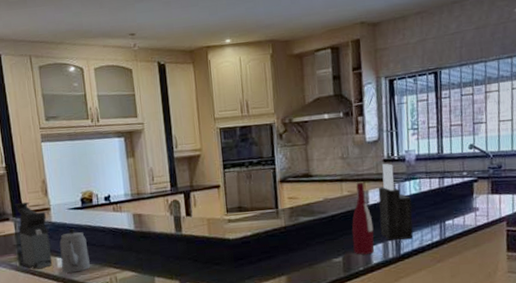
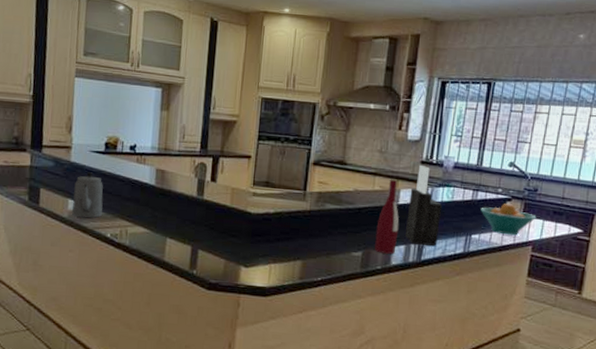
coffee maker: present [15,202,53,270] -> none [32,135,66,208]
fruit bowl: none [449,184,506,216] -> present [481,203,537,236]

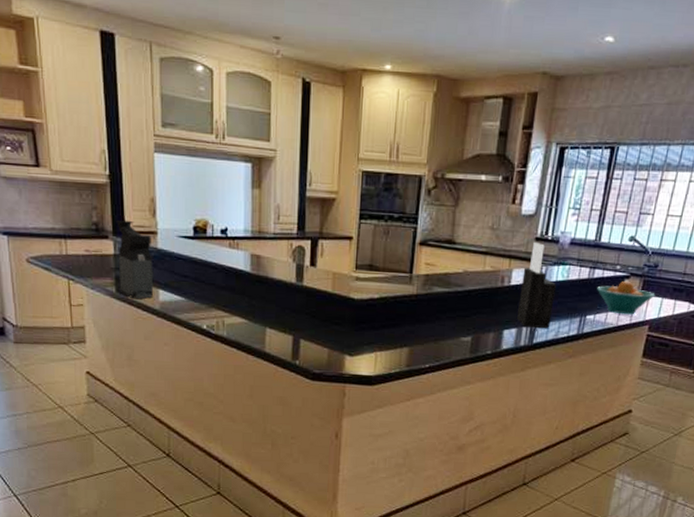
coffee maker: none [32,135,66,208] -> present [116,220,154,300]
teapot: present [72,172,103,218] -> none [164,259,196,310]
wine bottle: present [374,179,399,254] -> none [485,258,511,338]

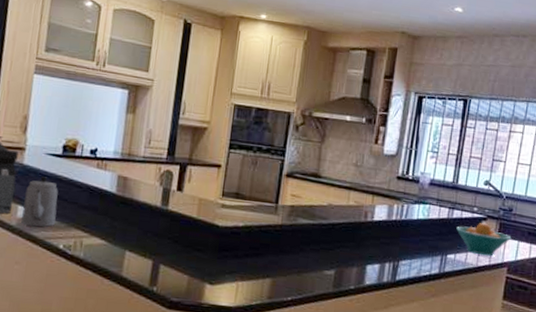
teapot: none [164,259,196,310] -> present [21,176,58,227]
knife block: present [517,241,556,329] -> none [380,180,417,267]

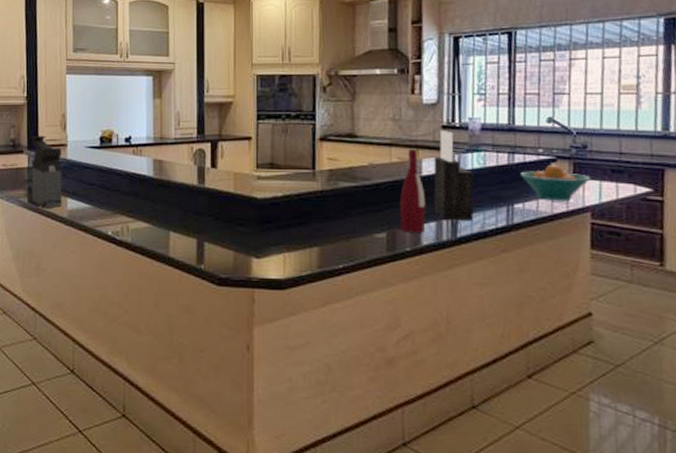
teapot: present [21,176,58,227] -> none [72,169,102,217]
wine bottle: none [348,194,374,273] -> present [399,148,426,233]
knife block: none [380,180,417,267] -> present [433,130,474,221]

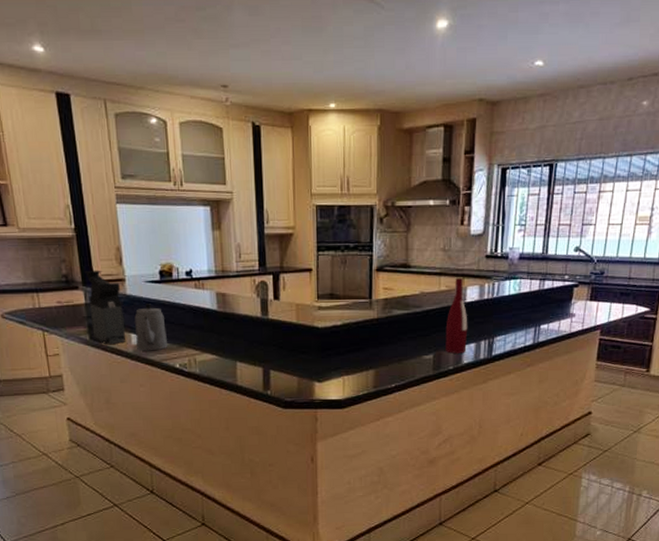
teapot: none [72,169,102,217] -> present [134,303,167,351]
knife block: present [433,130,474,221] -> none [475,259,509,341]
fruit bowl: present [520,164,591,201] -> none [548,289,604,322]

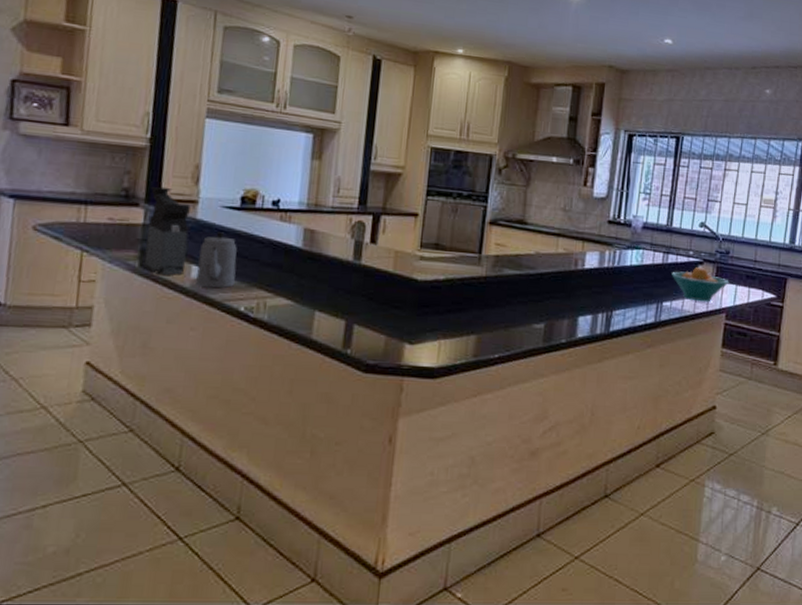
wine bottle: present [445,277,468,354] -> none [558,240,585,326]
fruit bowl: none [548,289,604,322] -> present [672,266,729,302]

